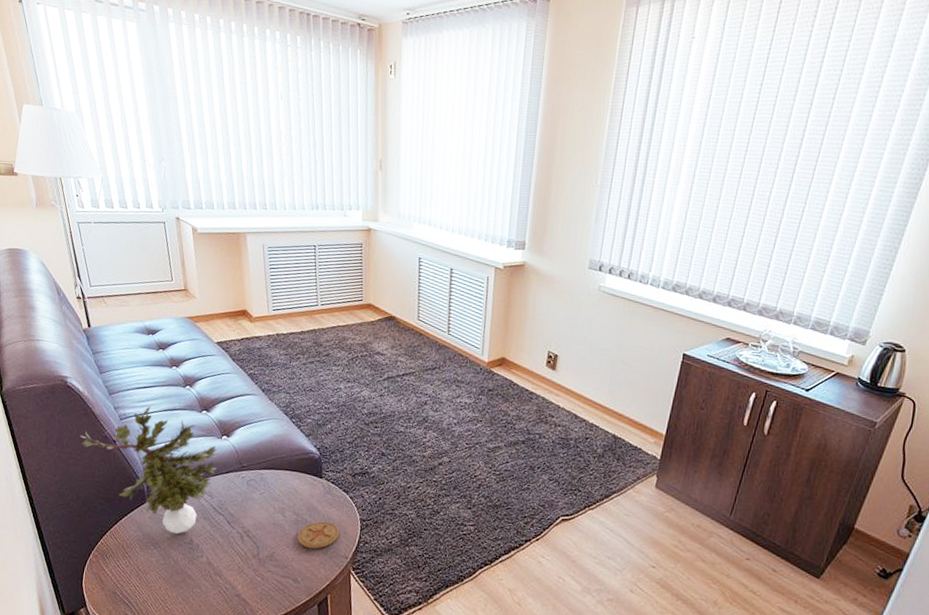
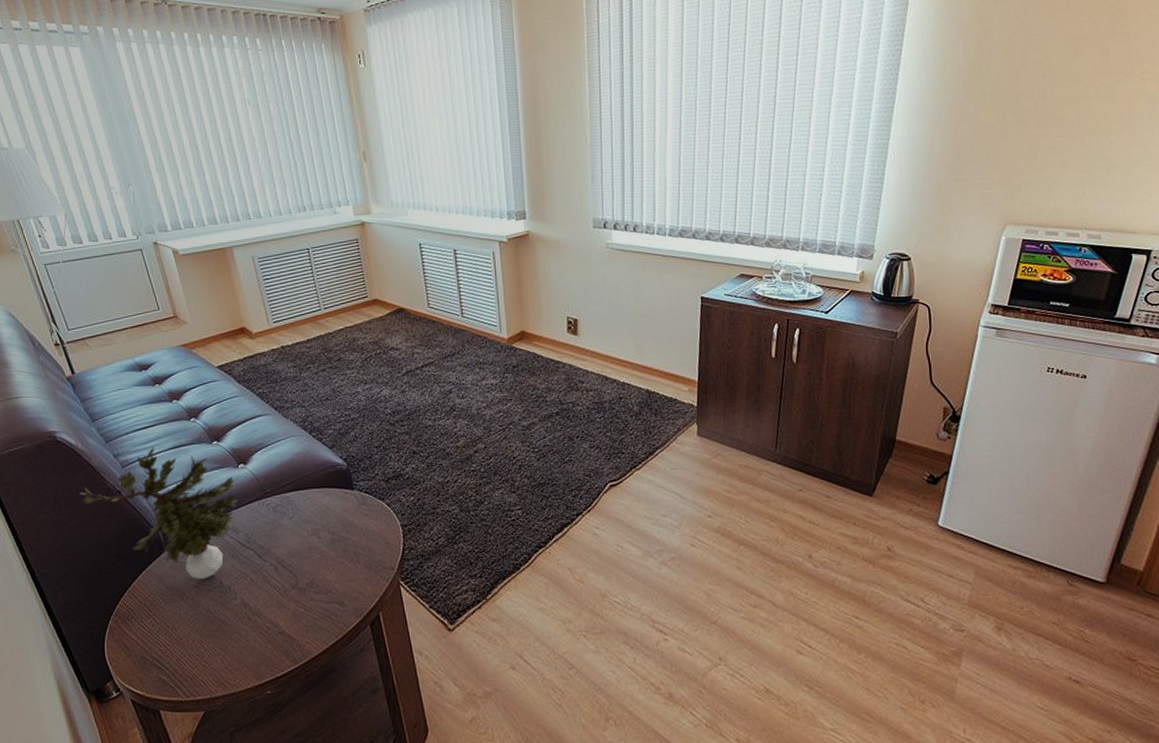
coaster: present [297,521,340,549] -> none [337,535,382,567]

